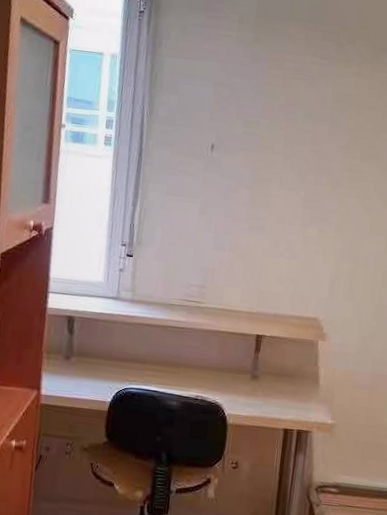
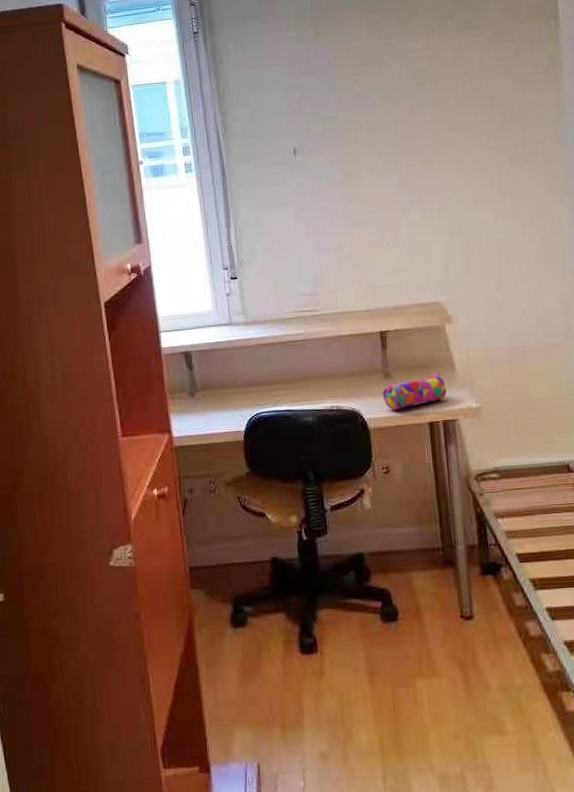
pencil case: none [246,384,307,411] -> present [382,372,447,410]

